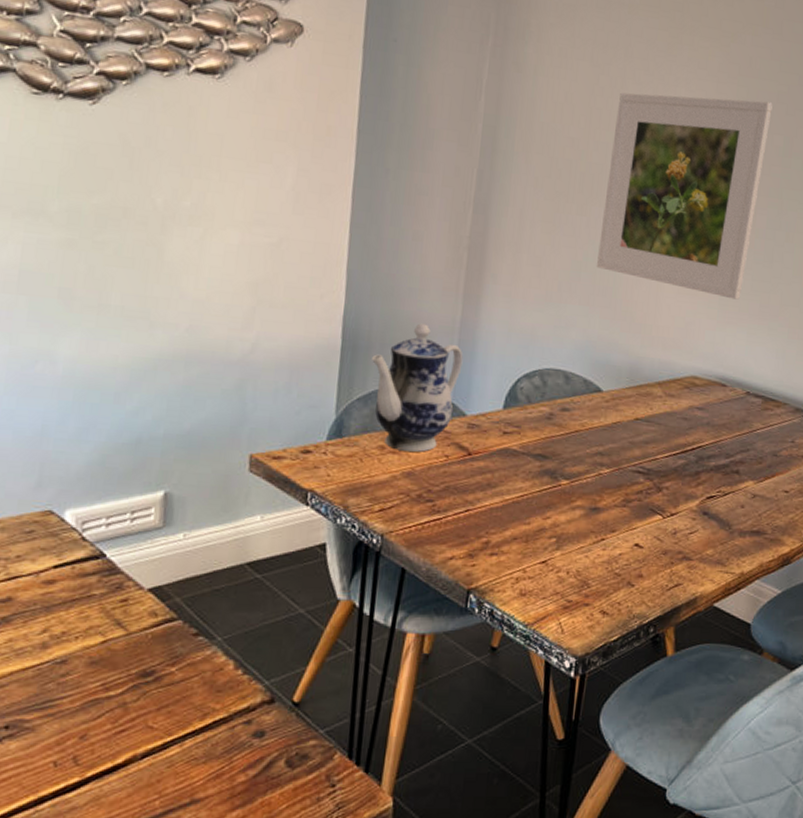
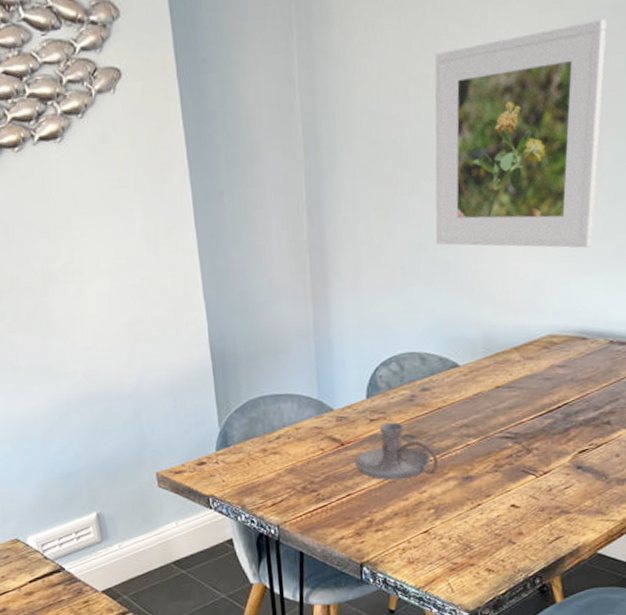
teapot: present [372,323,464,453] -> none [241,332,322,451]
candle holder: none [480,437,568,502] -> present [355,422,439,481]

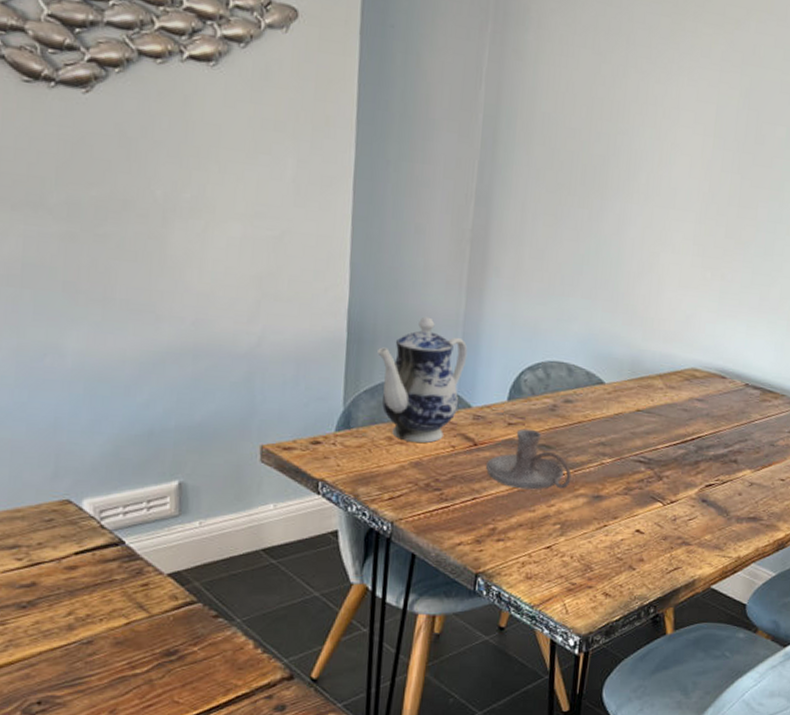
teapot: none [241,332,322,451] -> present [378,316,468,443]
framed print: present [434,19,607,248] -> none [598,81,776,293]

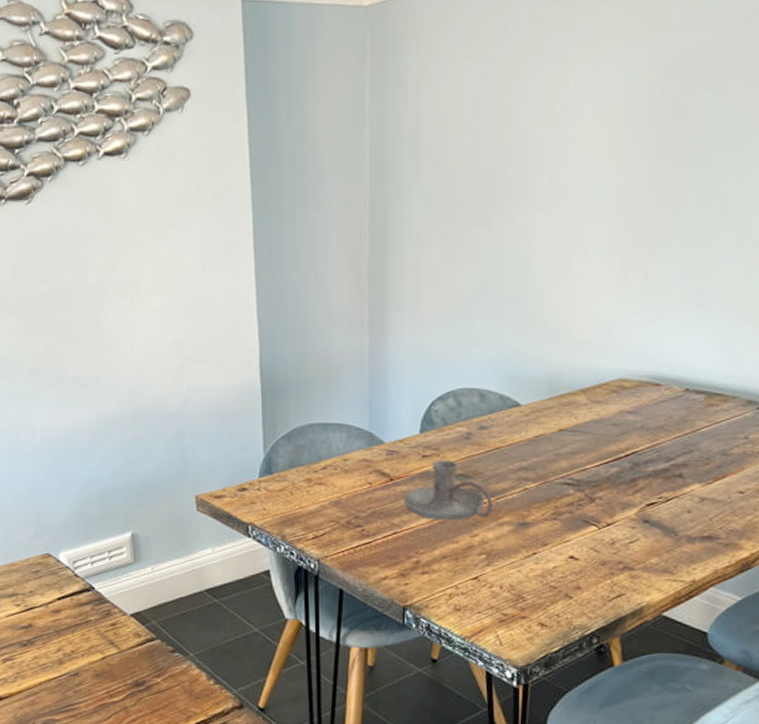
teapot: present [378,316,468,443] -> none [290,359,376,483]

